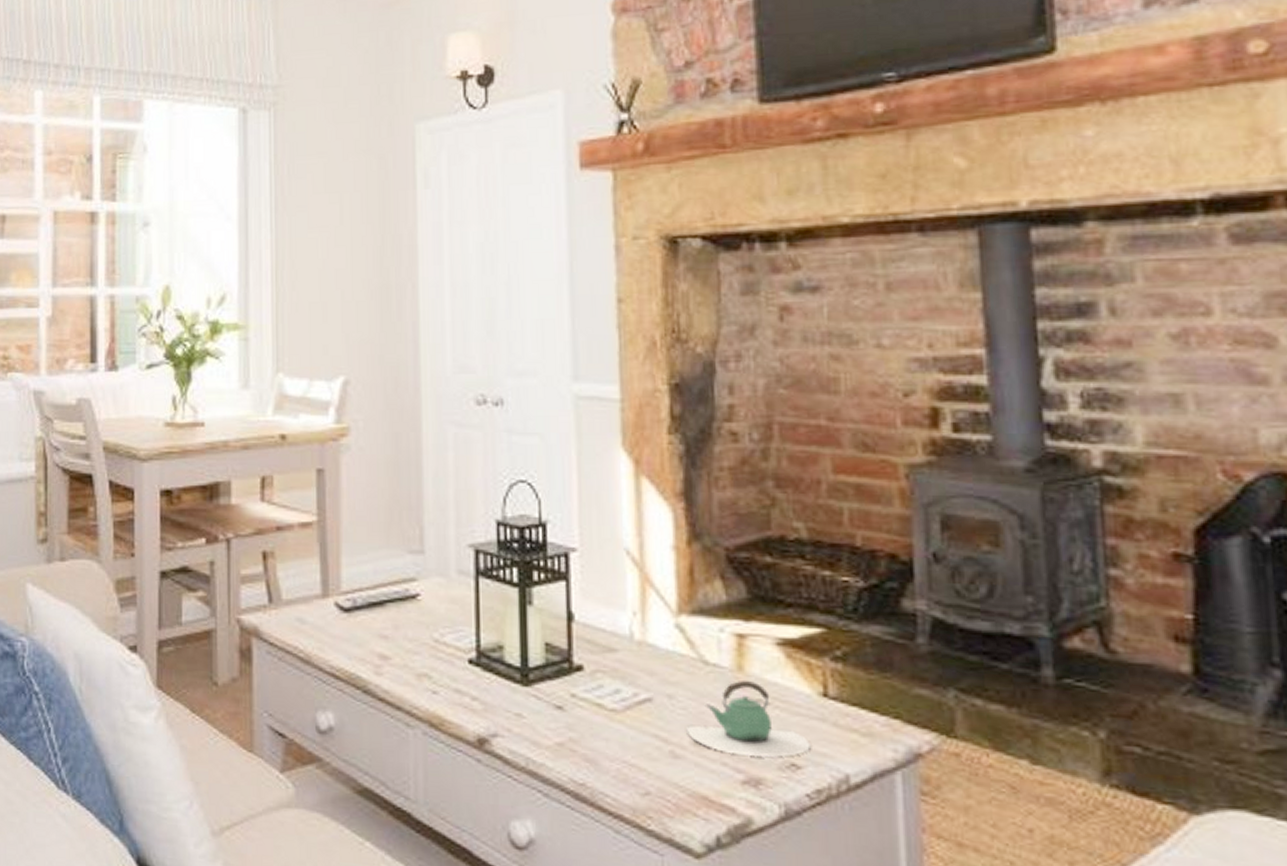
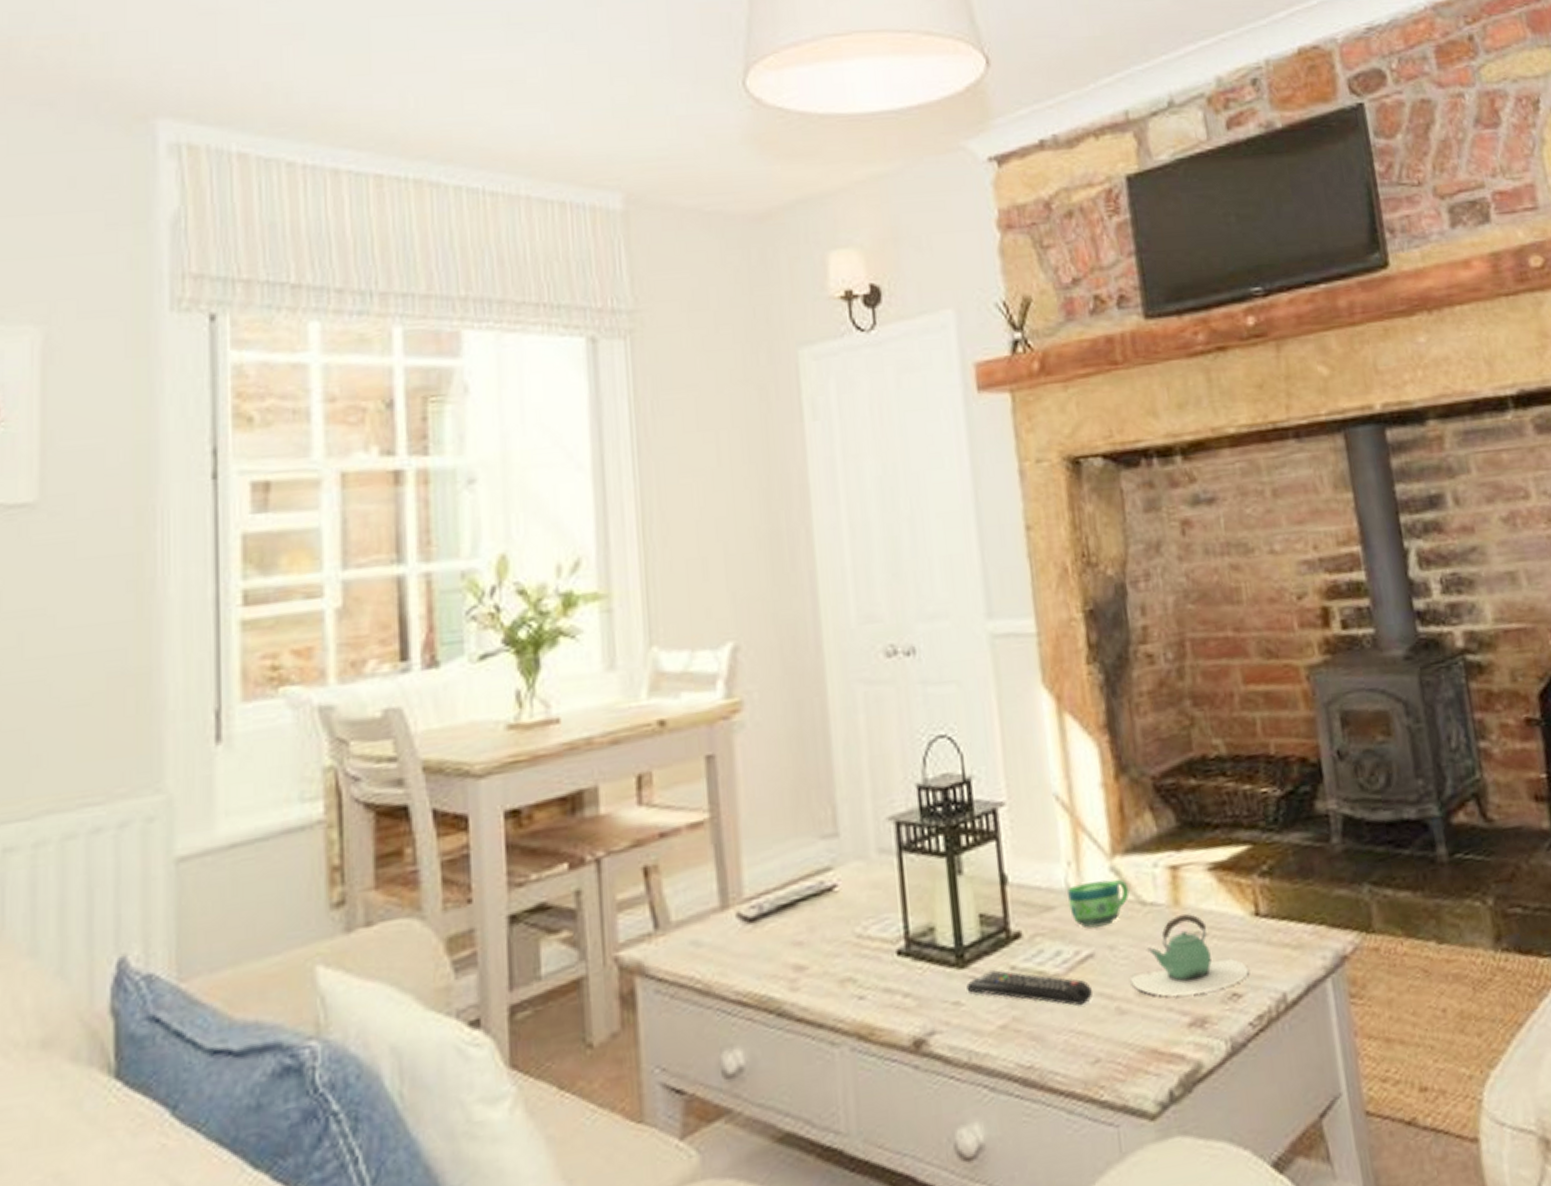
remote control: none [529,694,647,742] -> present [966,970,1092,1006]
cup: none [631,634,693,676] -> present [1067,879,1130,928]

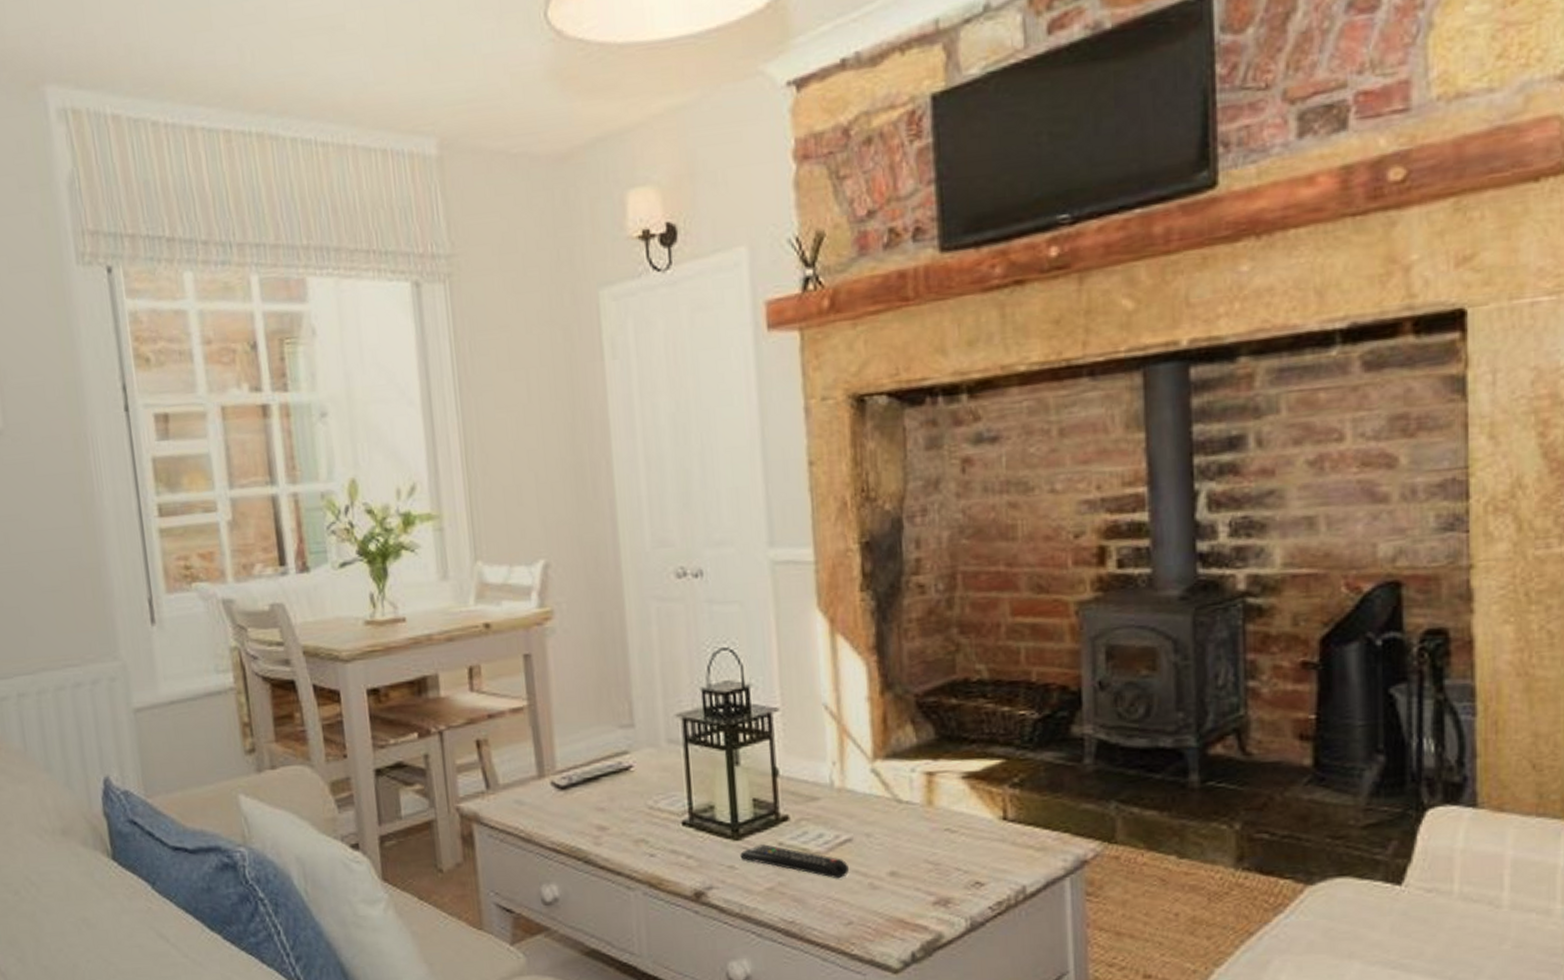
cup: present [1067,879,1130,928] -> none [832,779,888,818]
teapot: present [1130,914,1249,997] -> none [883,813,992,880]

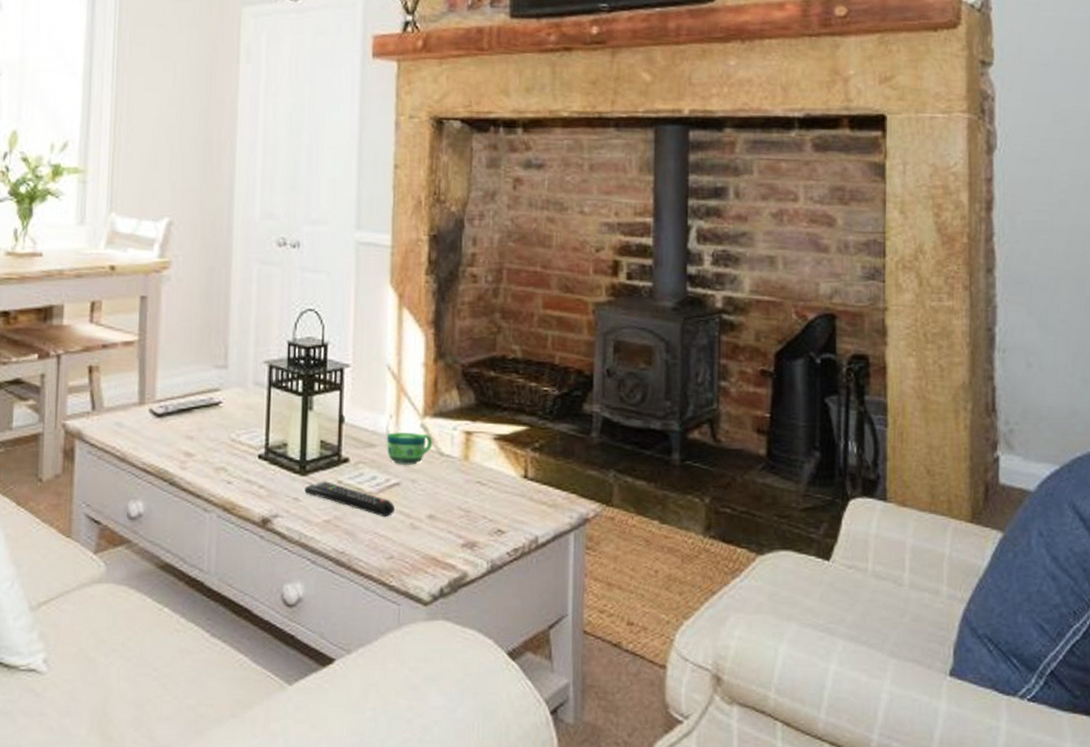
cup: none [832,779,888,818] -> present [387,432,433,465]

